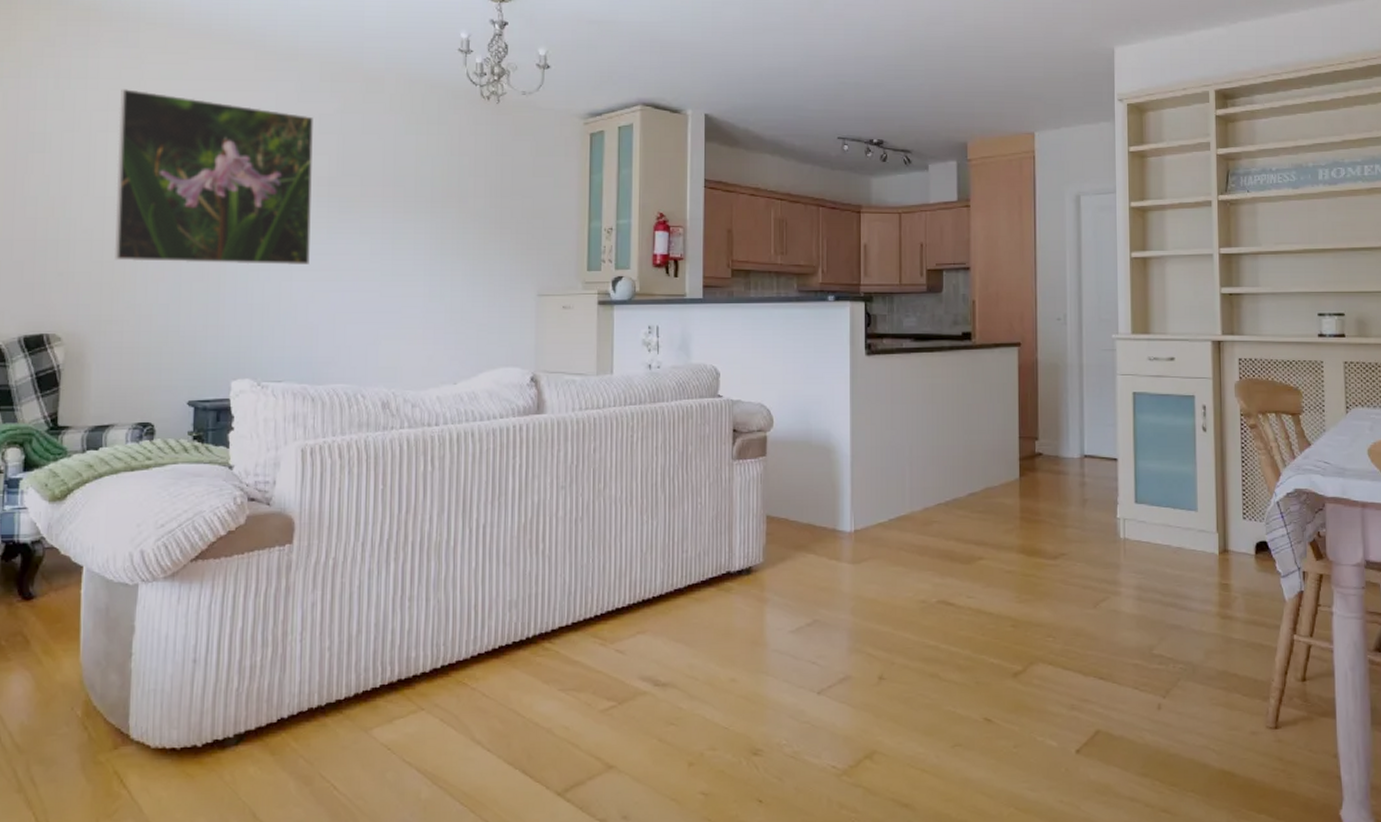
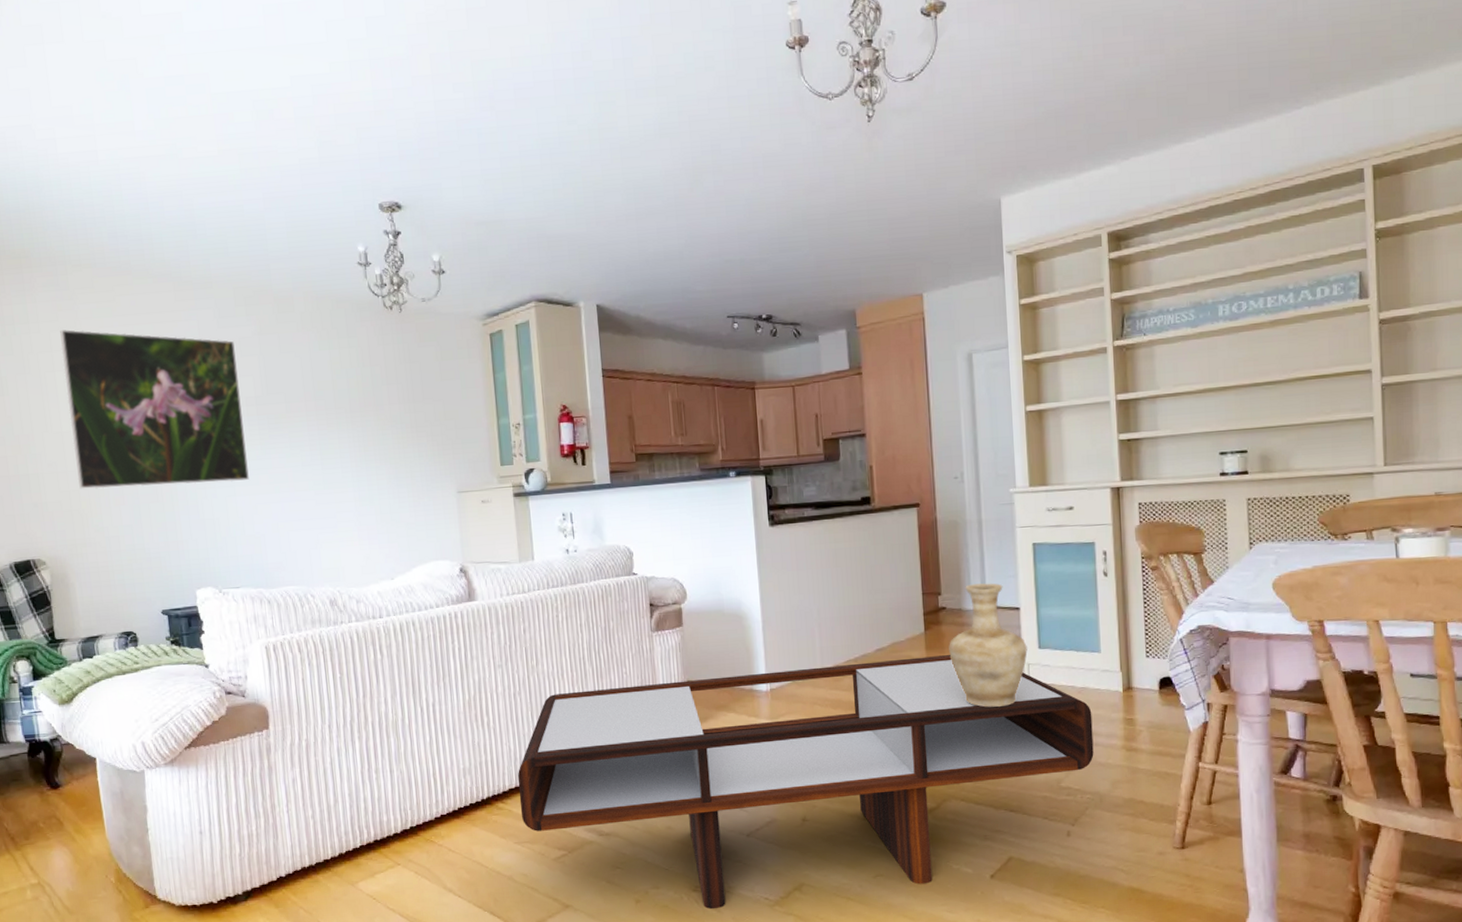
coffee table: none [569,504,1188,777] -> present [517,655,1094,910]
vase: none [1043,431,1124,563] -> present [949,583,1028,707]

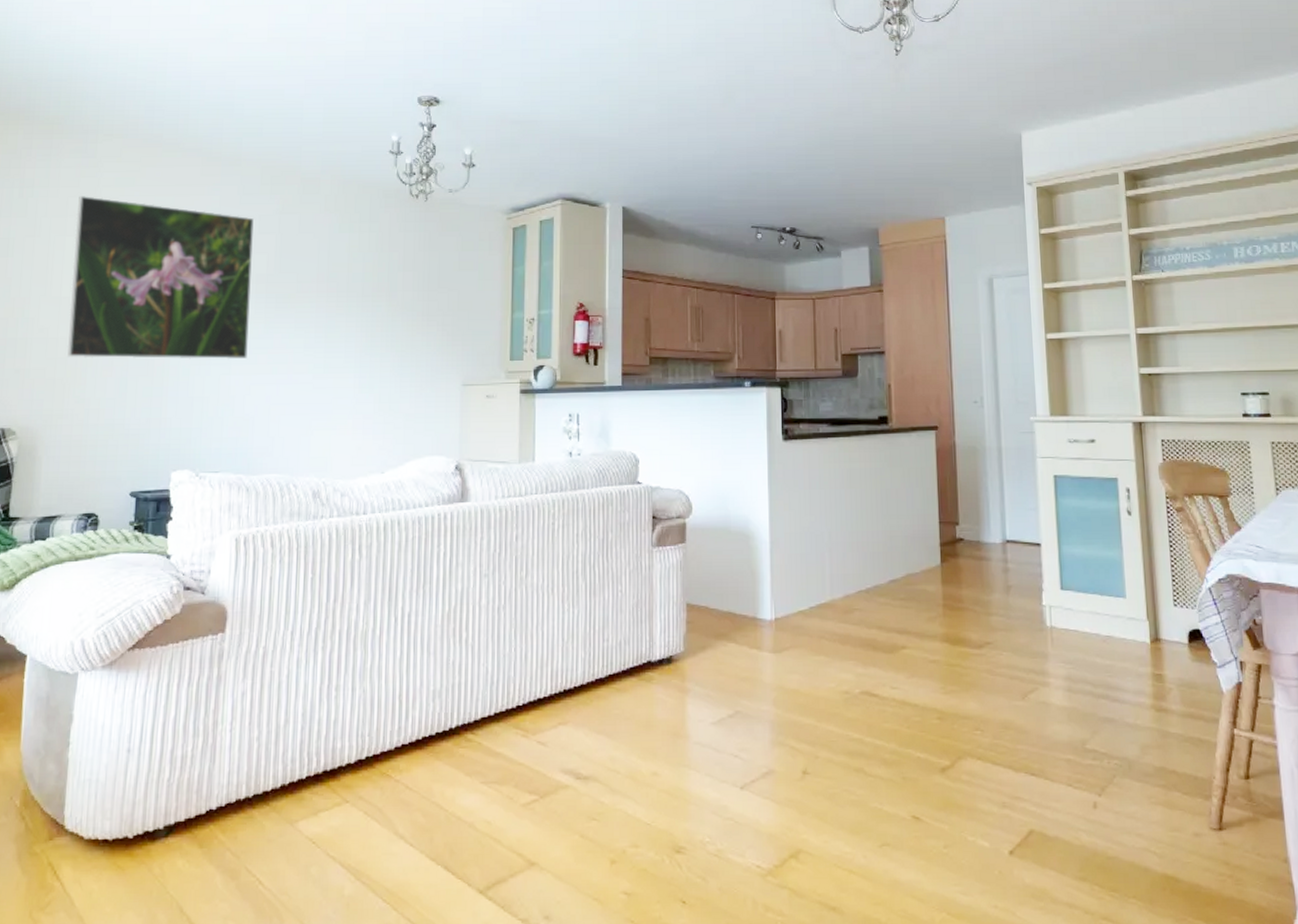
coffee table: present [517,655,1094,910] -> none [491,591,1121,877]
vase: present [949,583,1028,707] -> none [966,515,1049,653]

